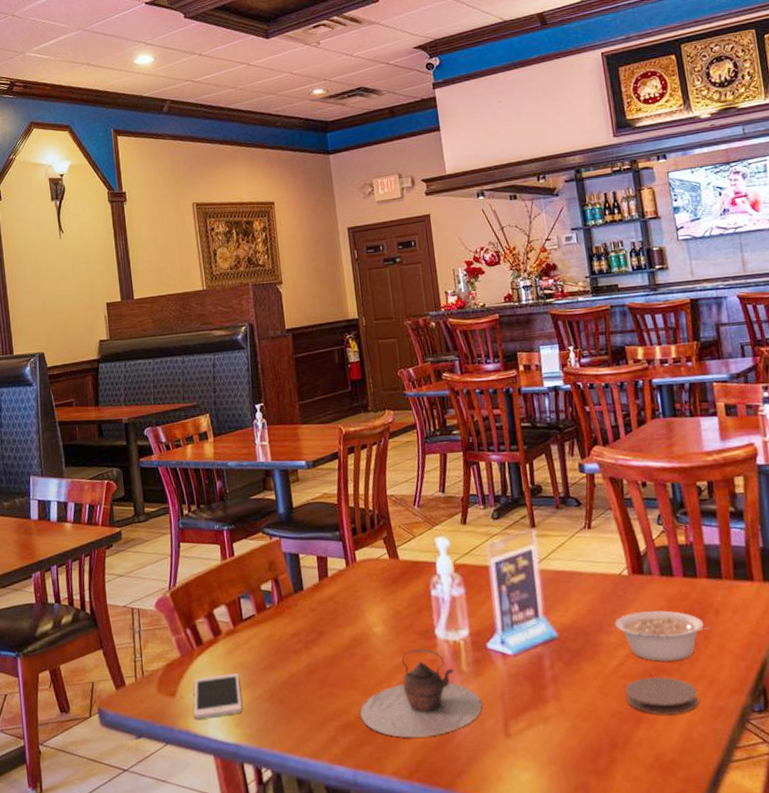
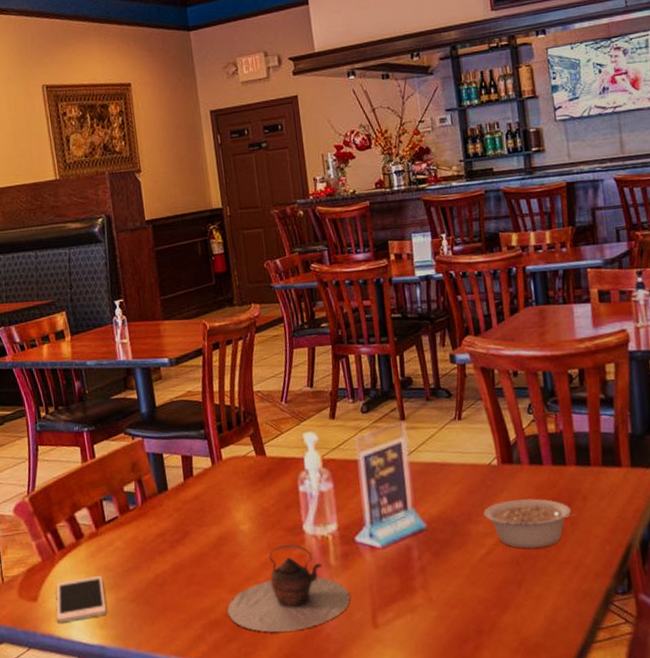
coaster: present [625,676,699,715] -> none [493,563,565,600]

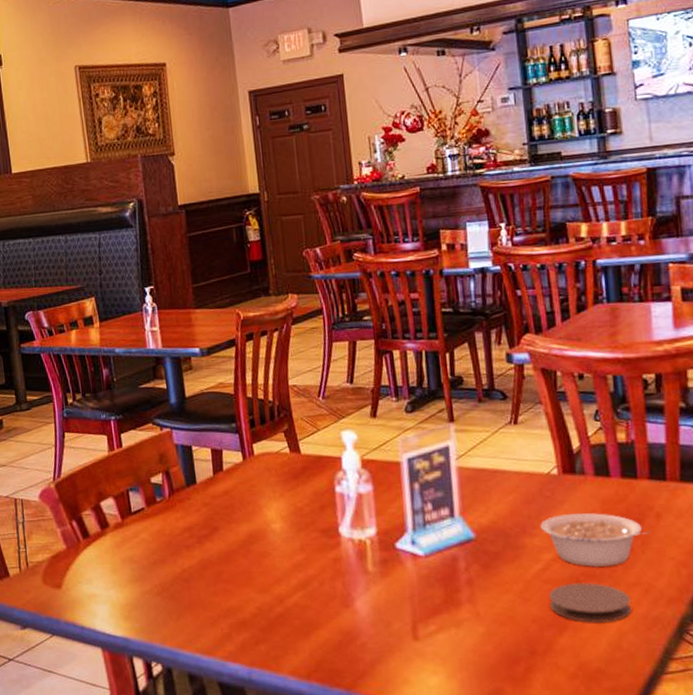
cell phone: present [56,576,107,623] -> none [80,567,132,612]
teapot: present [227,544,350,633] -> none [256,546,389,638]
coaster: none [493,563,565,600] -> present [549,583,632,623]

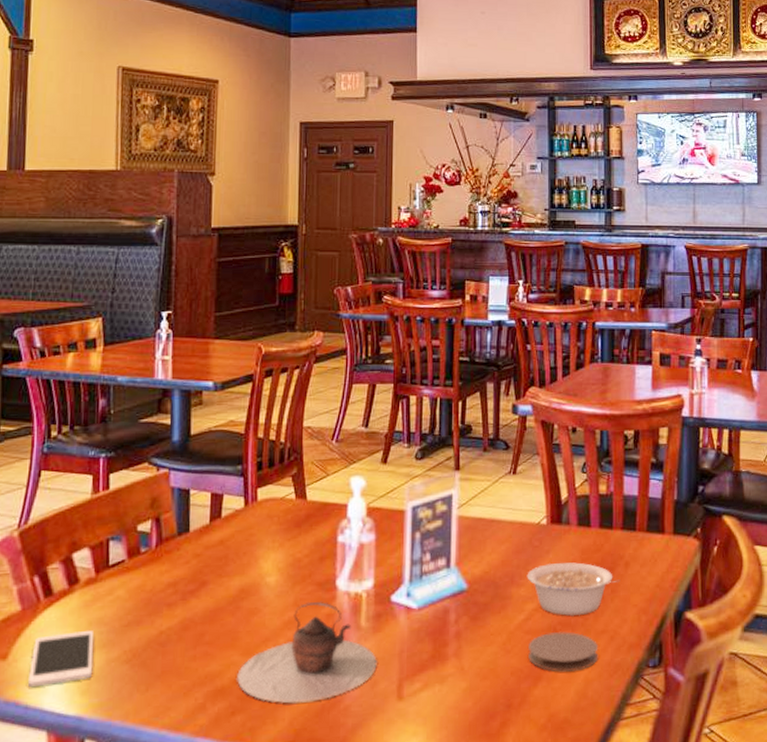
cell phone: none [80,567,132,612] -> present [27,631,94,688]
teapot: none [256,546,389,638] -> present [237,601,377,704]

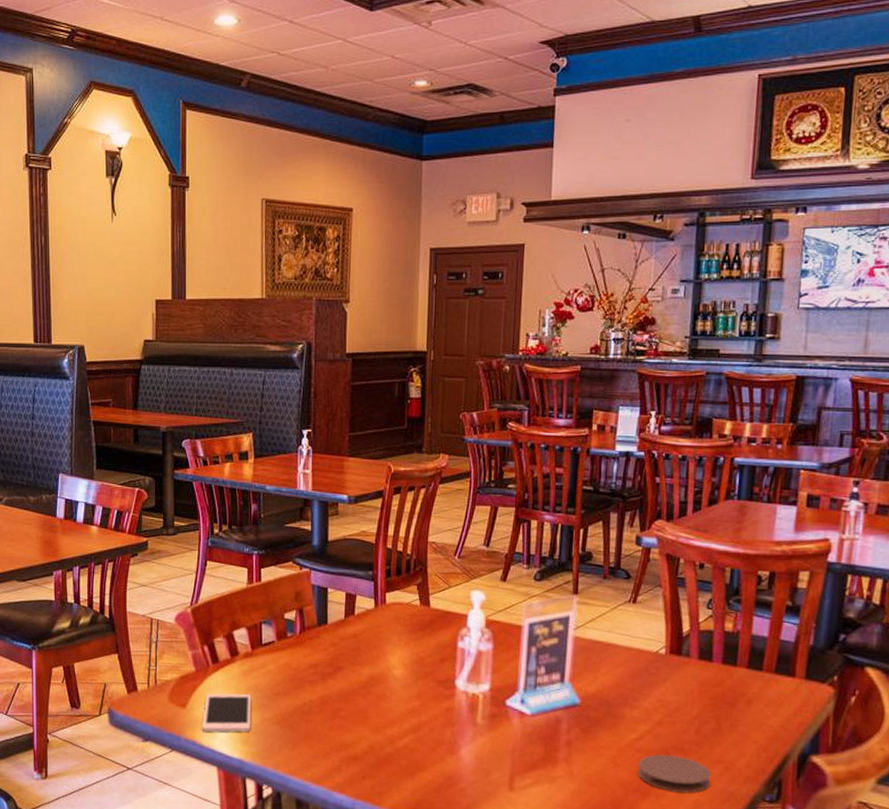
teapot: present [237,601,377,704] -> none [367,696,491,780]
legume: present [527,562,621,616] -> none [641,691,741,743]

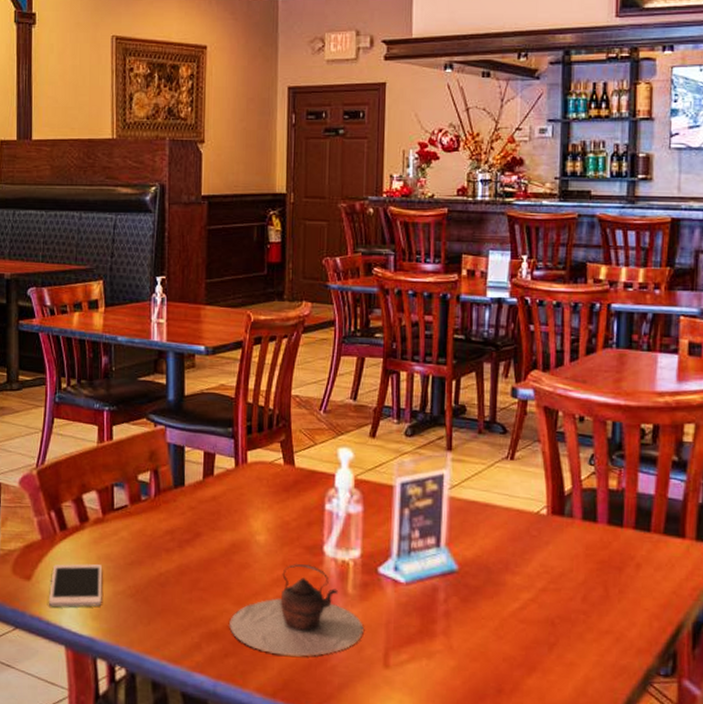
teapot: none [367,696,491,780] -> present [229,563,364,657]
coaster: present [638,754,712,793] -> none [522,625,602,667]

